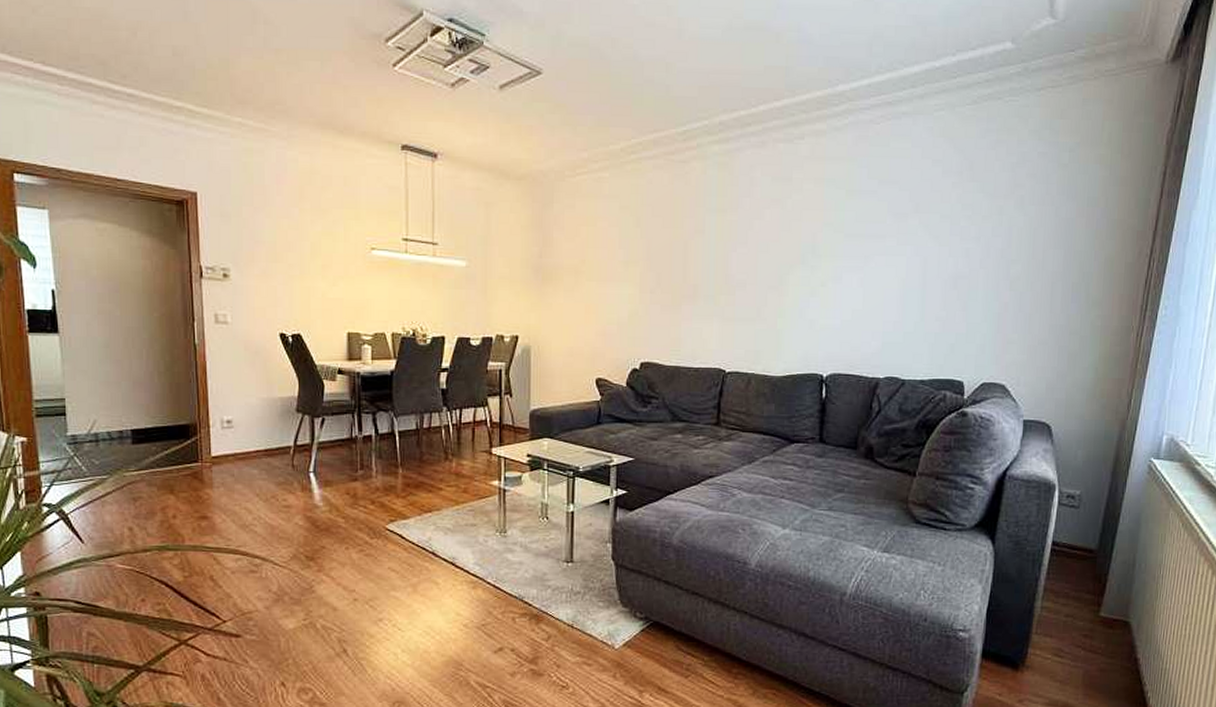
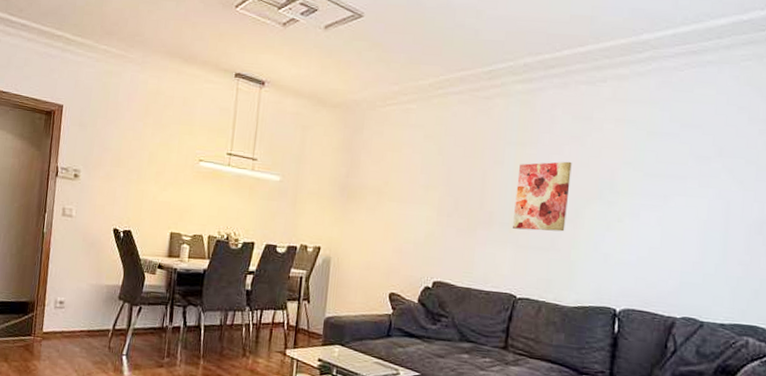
wall art: none [718,226,774,301] -> present [513,161,572,232]

